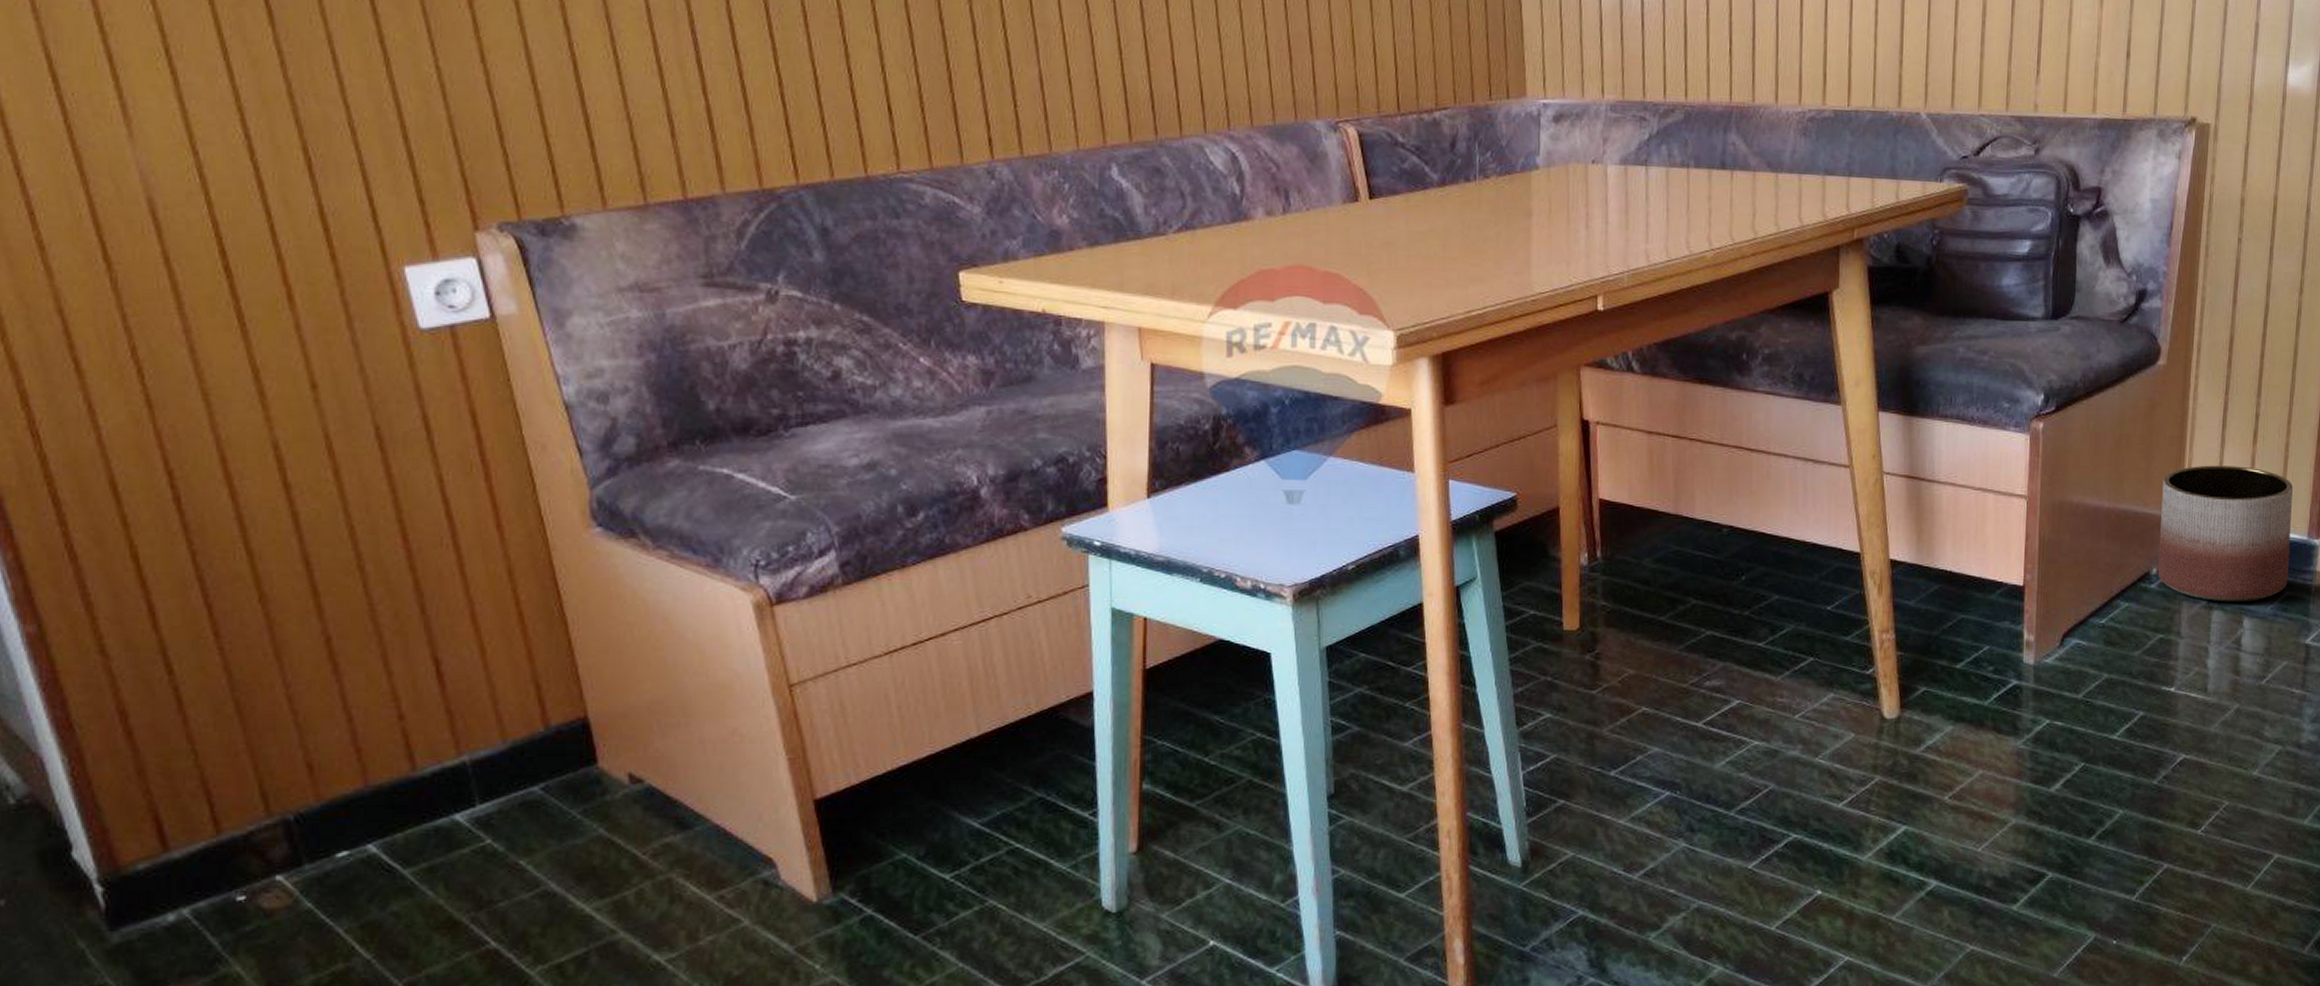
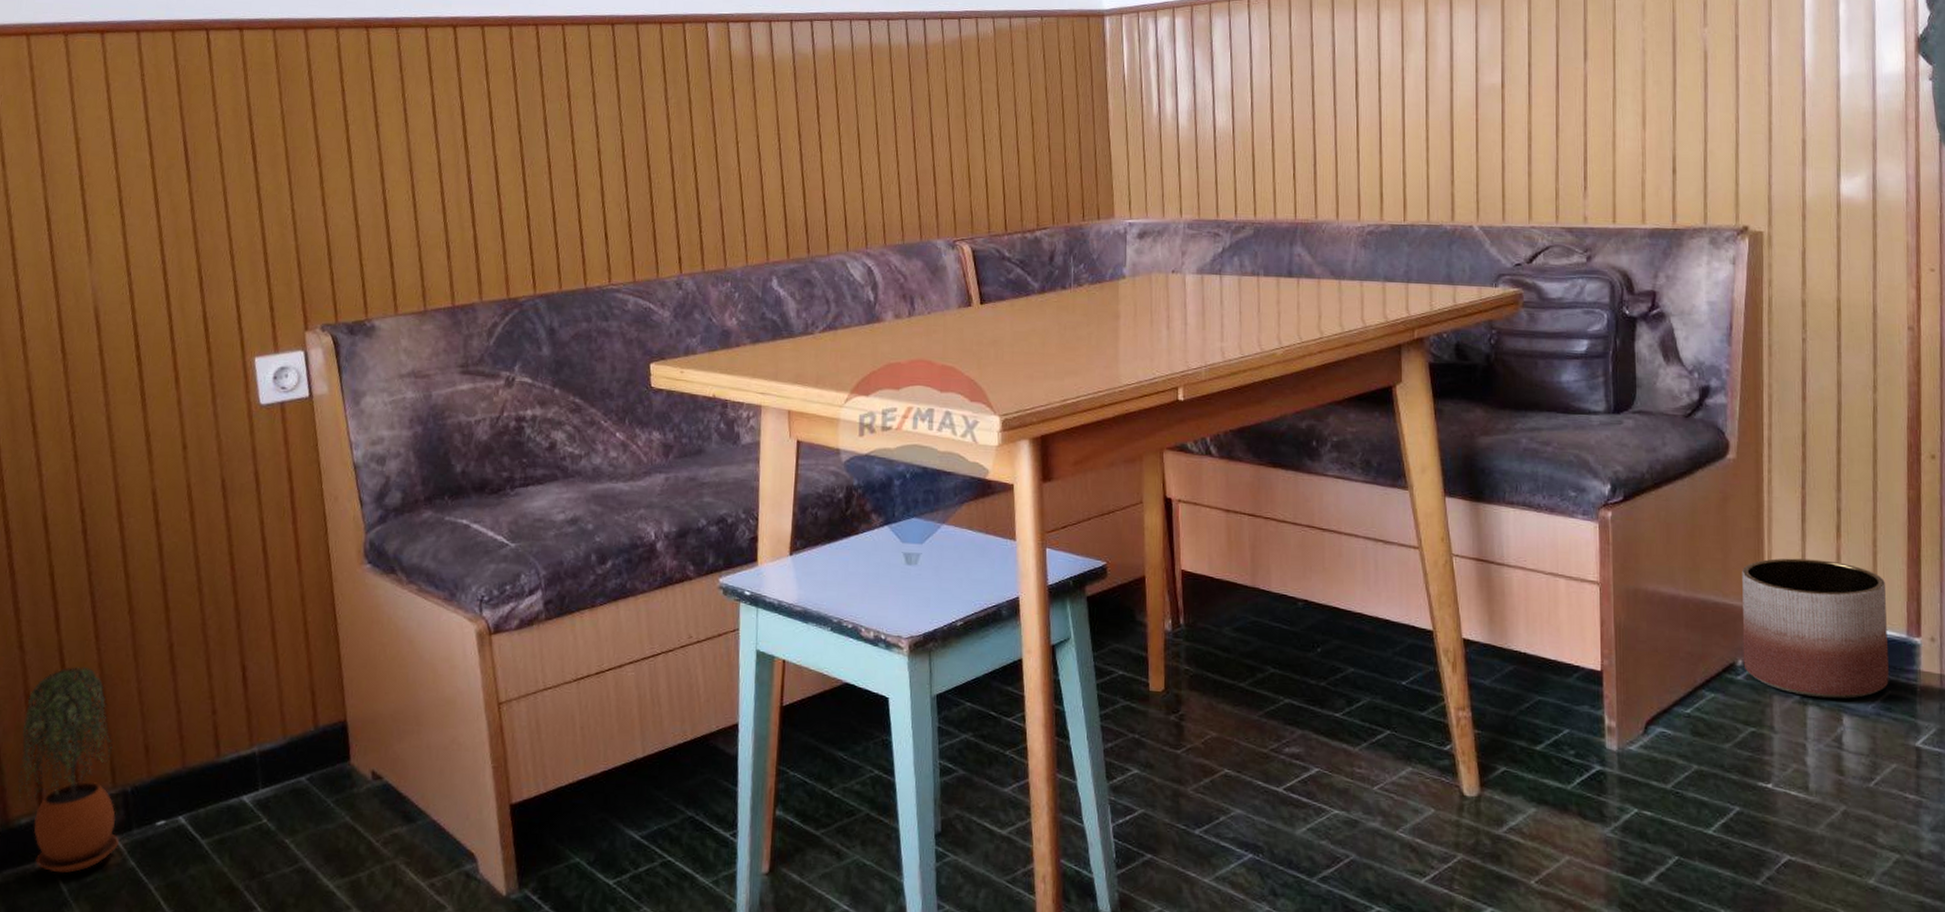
potted plant: none [121,671,287,924] -> present [17,666,120,874]

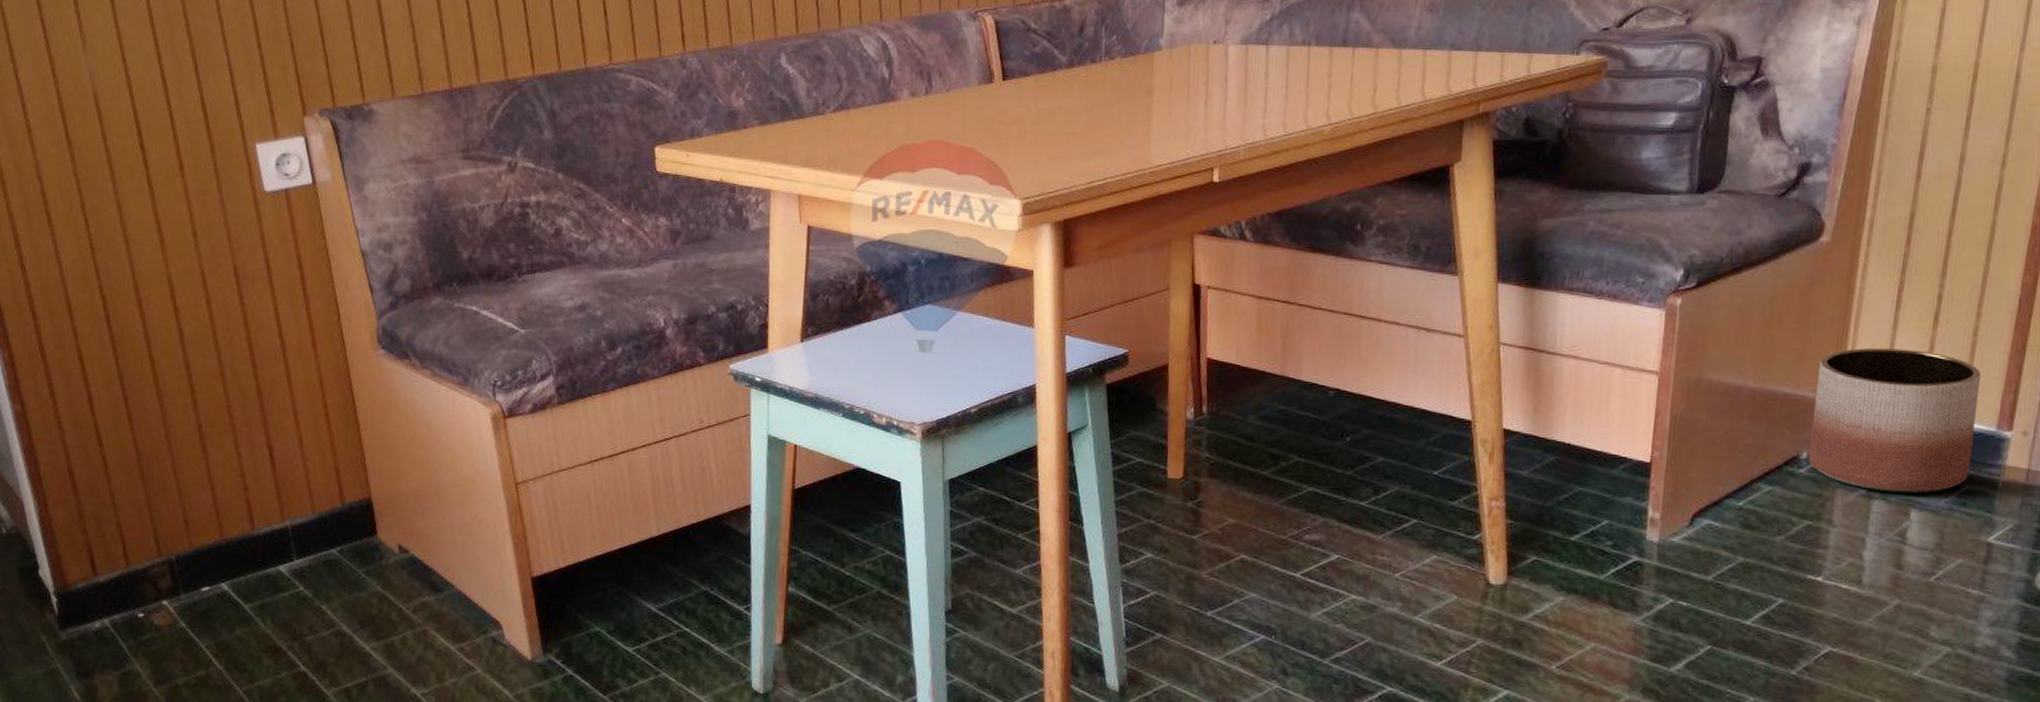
potted plant: present [17,666,120,874] -> none [70,445,170,632]

